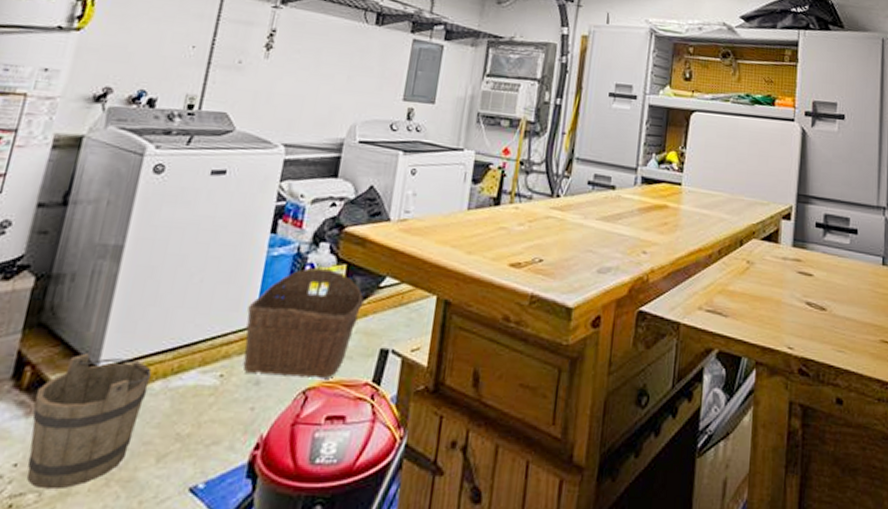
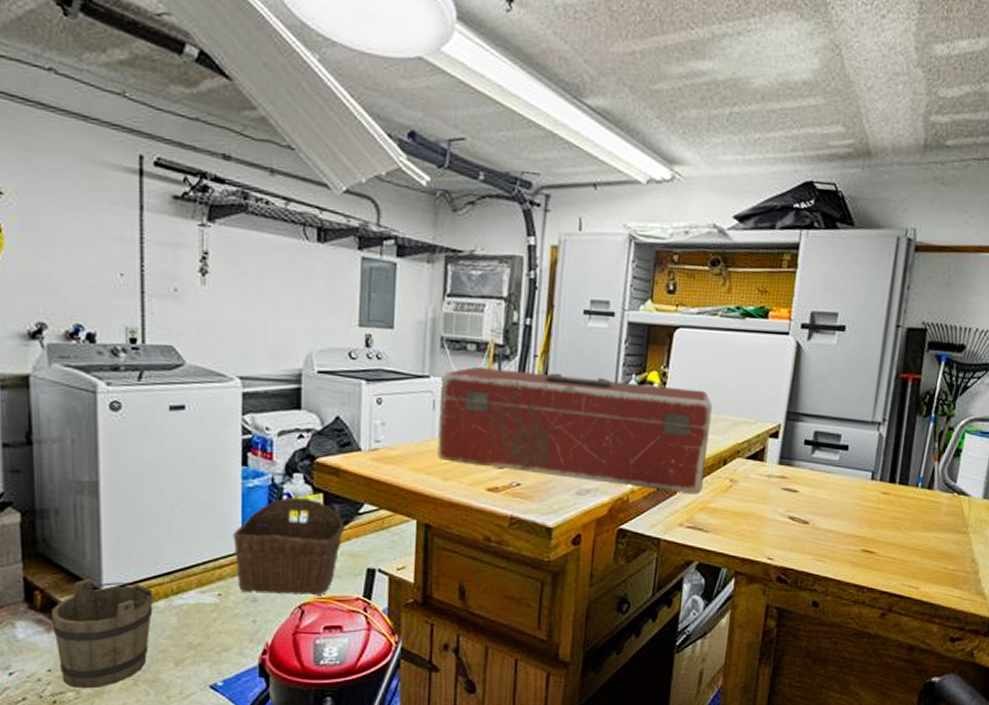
toolbox: none [463,142,728,276] -> present [437,367,713,495]

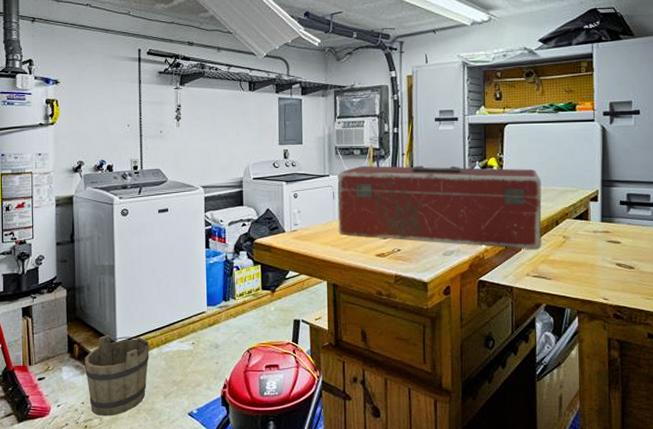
wicker basket: present [233,497,345,596] -> none [201,268,277,342]

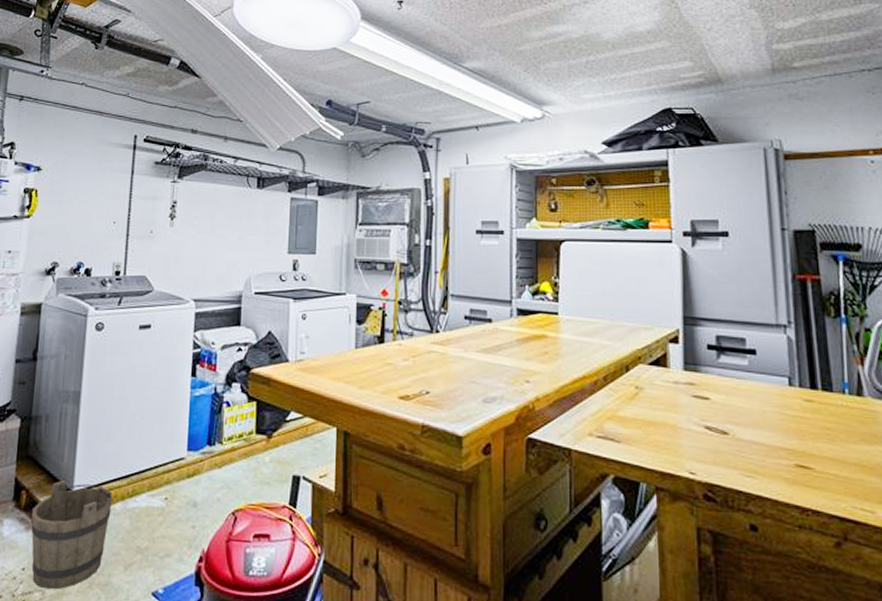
toolbox: present [337,165,542,250] -> none [353,284,608,402]

